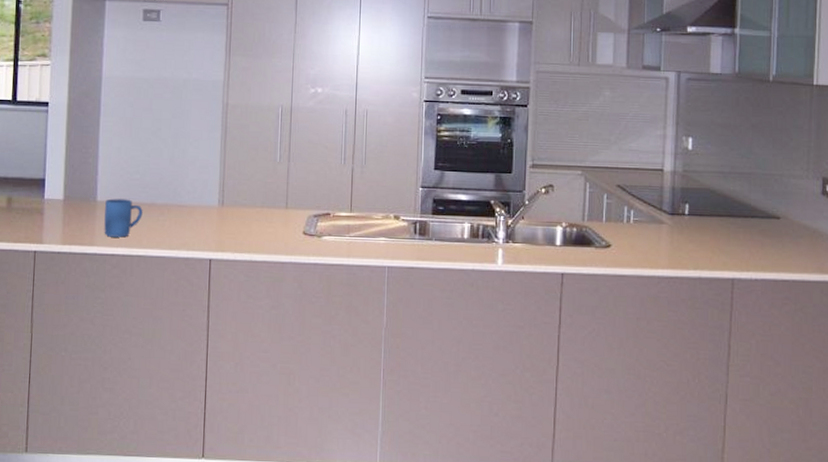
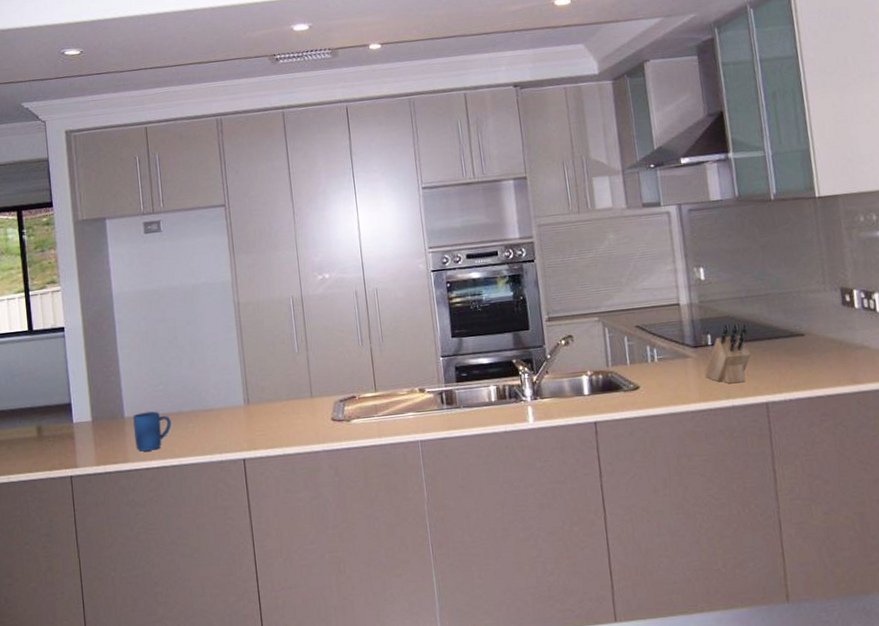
knife block: none [676,197,727,256] -> present [704,323,751,384]

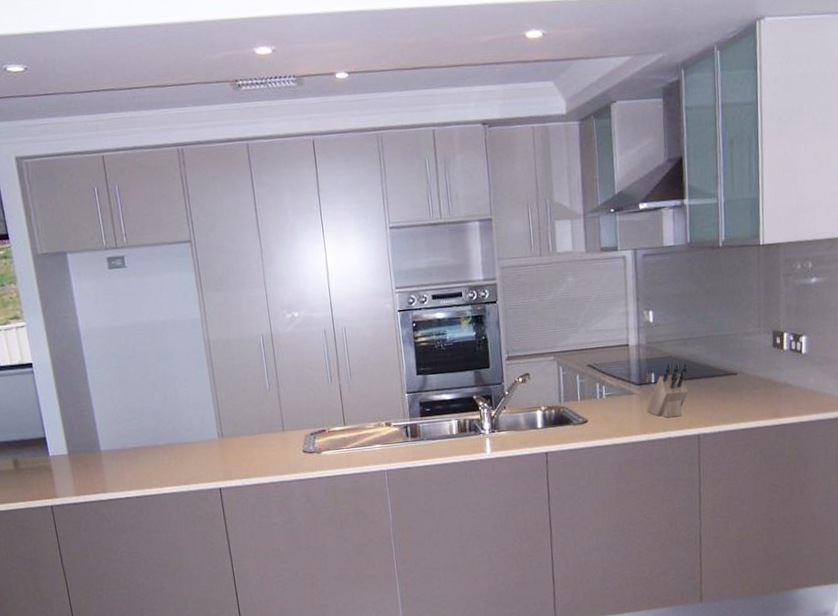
mug: present [133,411,172,452] -> none [109,444,148,483]

